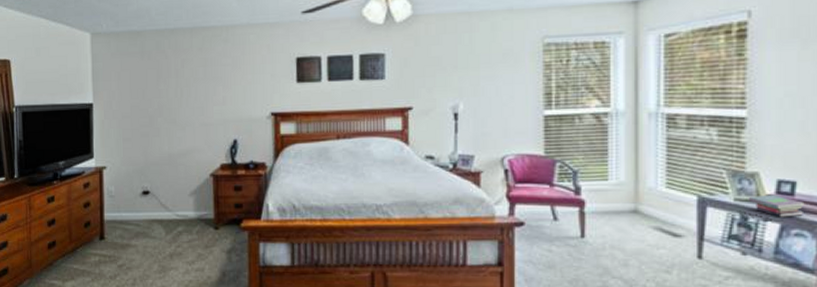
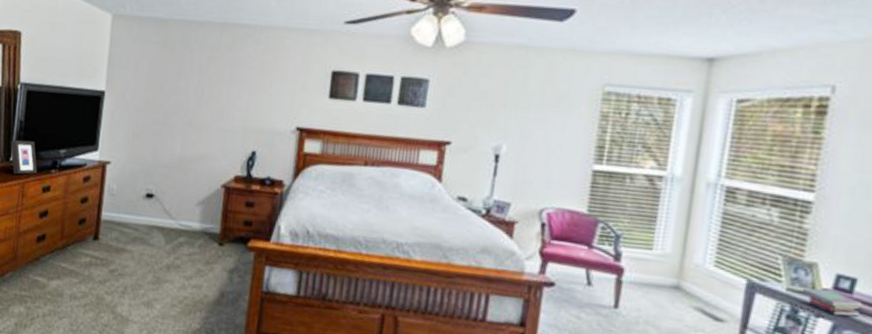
picture frame: none [12,158,40,190] -> present [10,140,37,175]

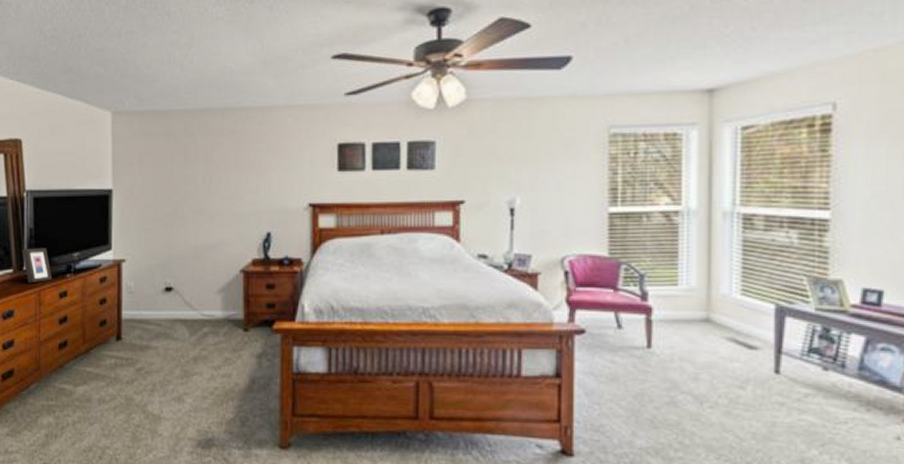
books: present [803,288,863,317] -> none [832,304,892,330]

